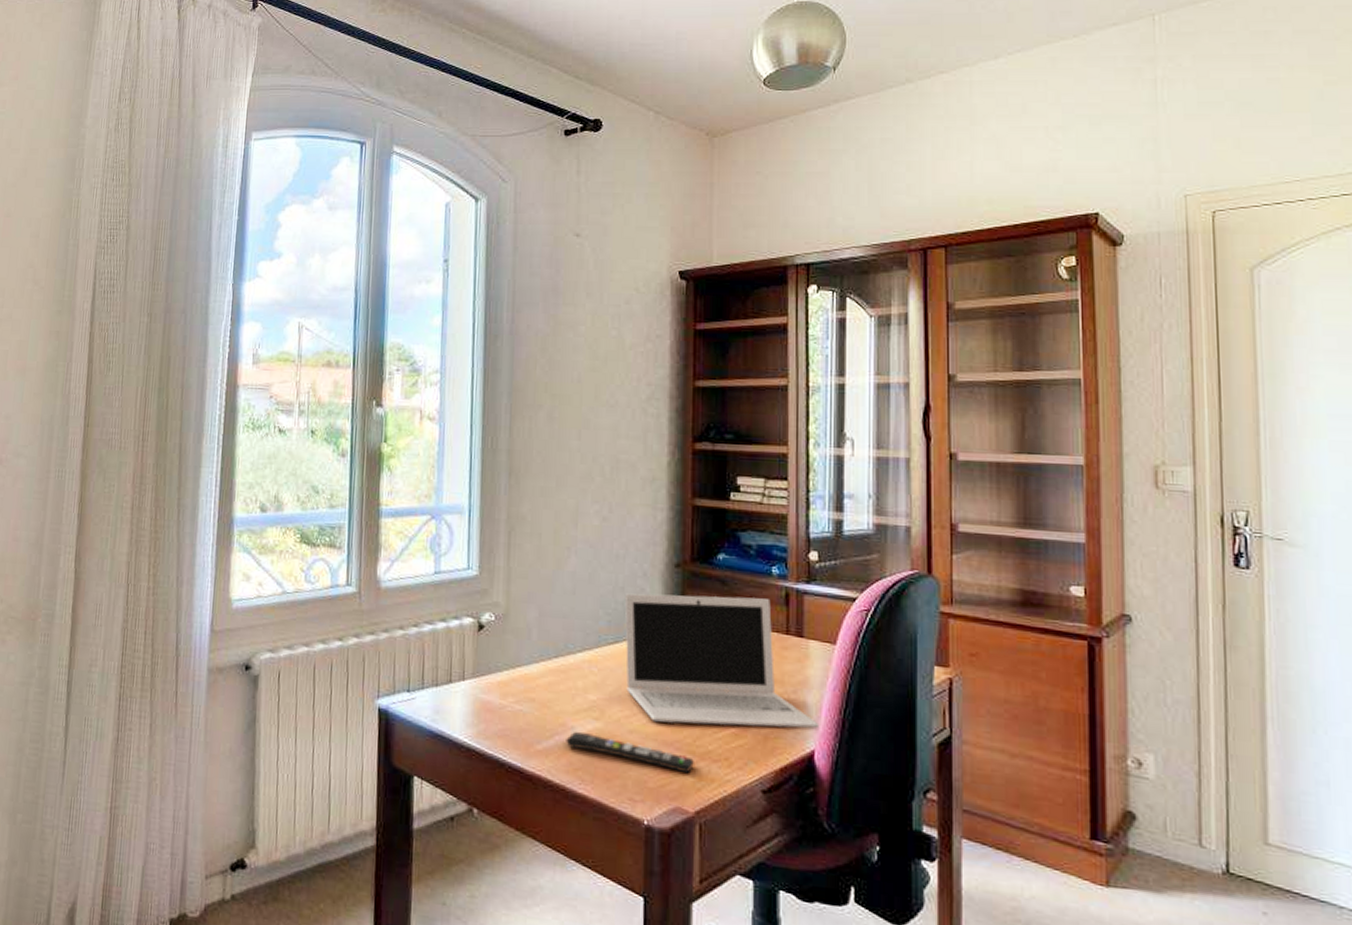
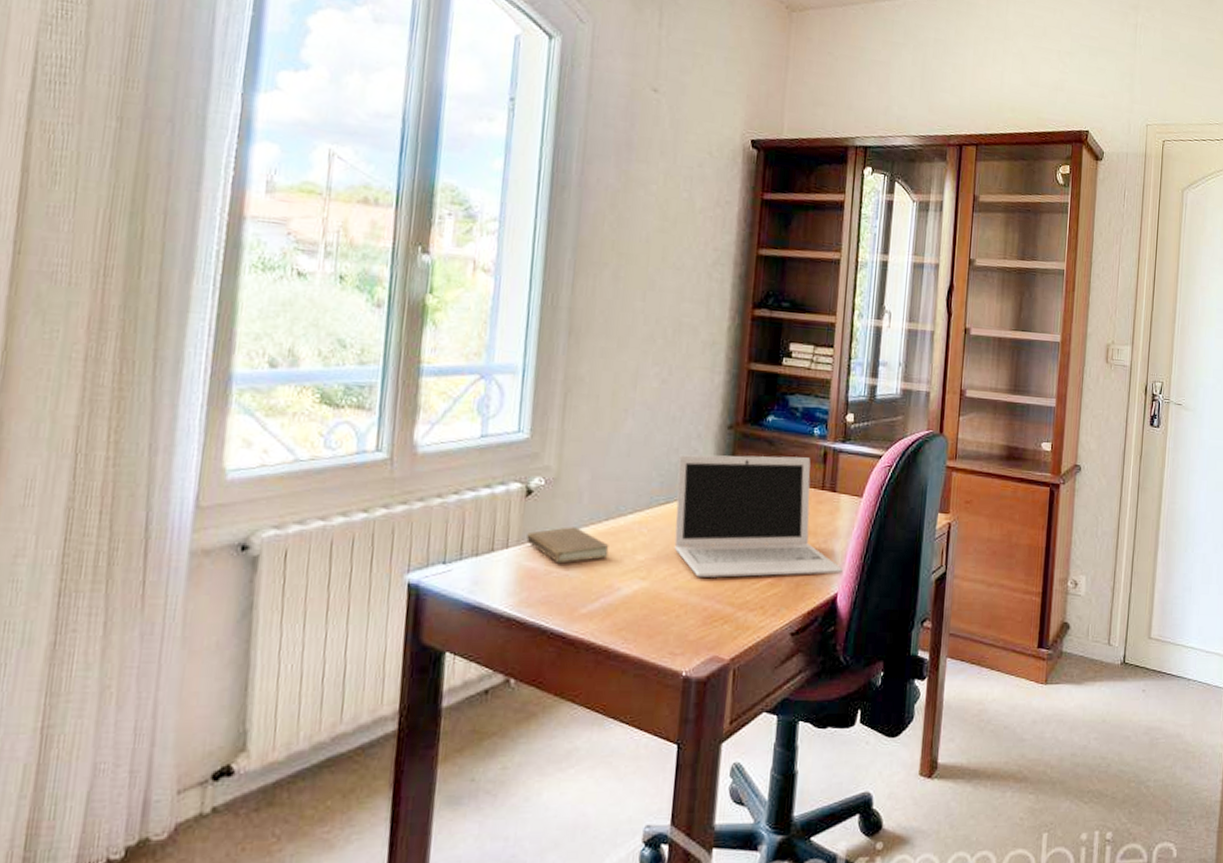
book: none [481,662,560,699] -> present [526,527,609,564]
remote control: present [566,731,694,774] -> none [611,592,733,624]

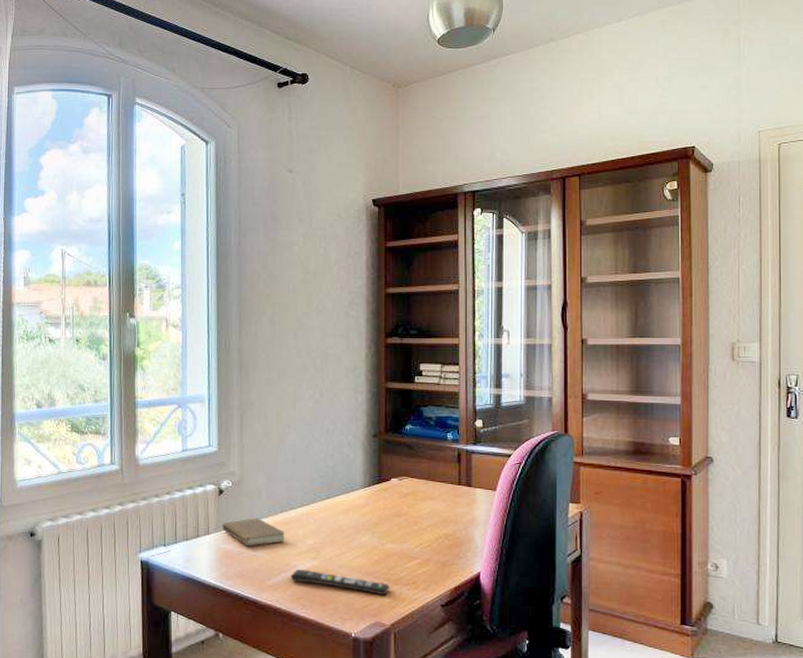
remote control: none [611,592,733,624] -> present [290,568,389,596]
laptop: present [674,454,844,578] -> none [335,458,484,559]

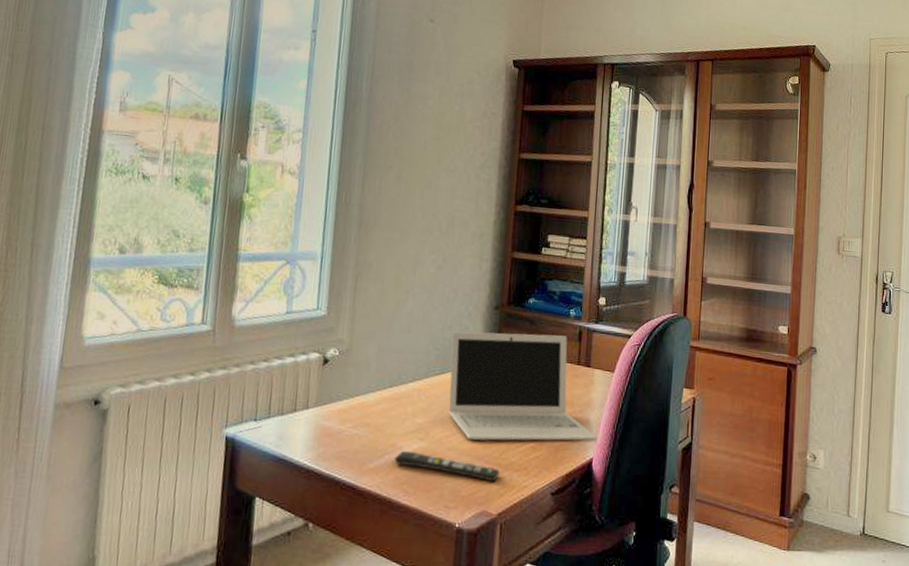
book: present [222,518,285,546] -> none [323,392,393,424]
laptop: none [335,458,484,559] -> present [448,331,598,441]

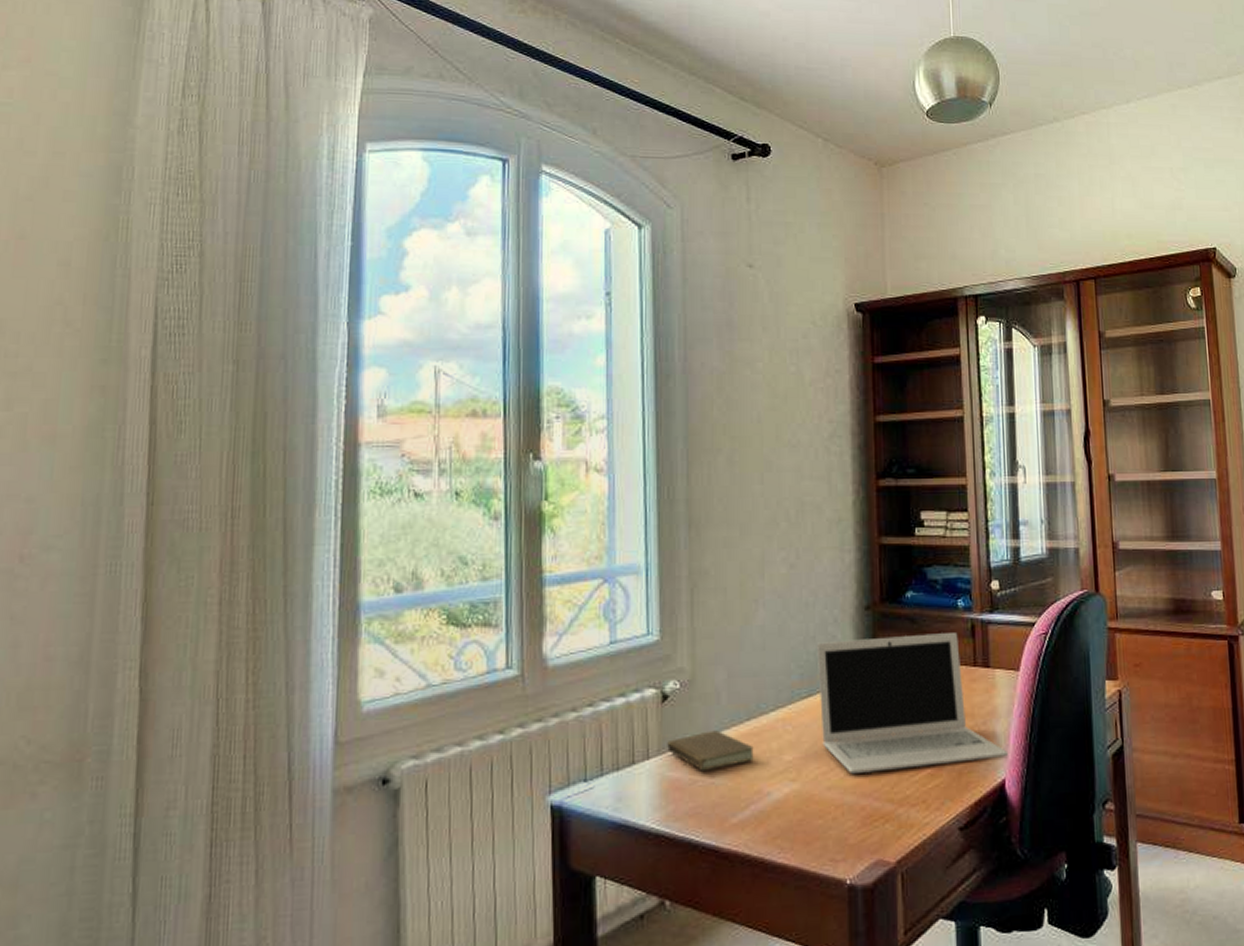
book: none [323,392,393,424] -> present [667,730,754,771]
remote control: present [394,450,500,482] -> none [762,796,893,823]

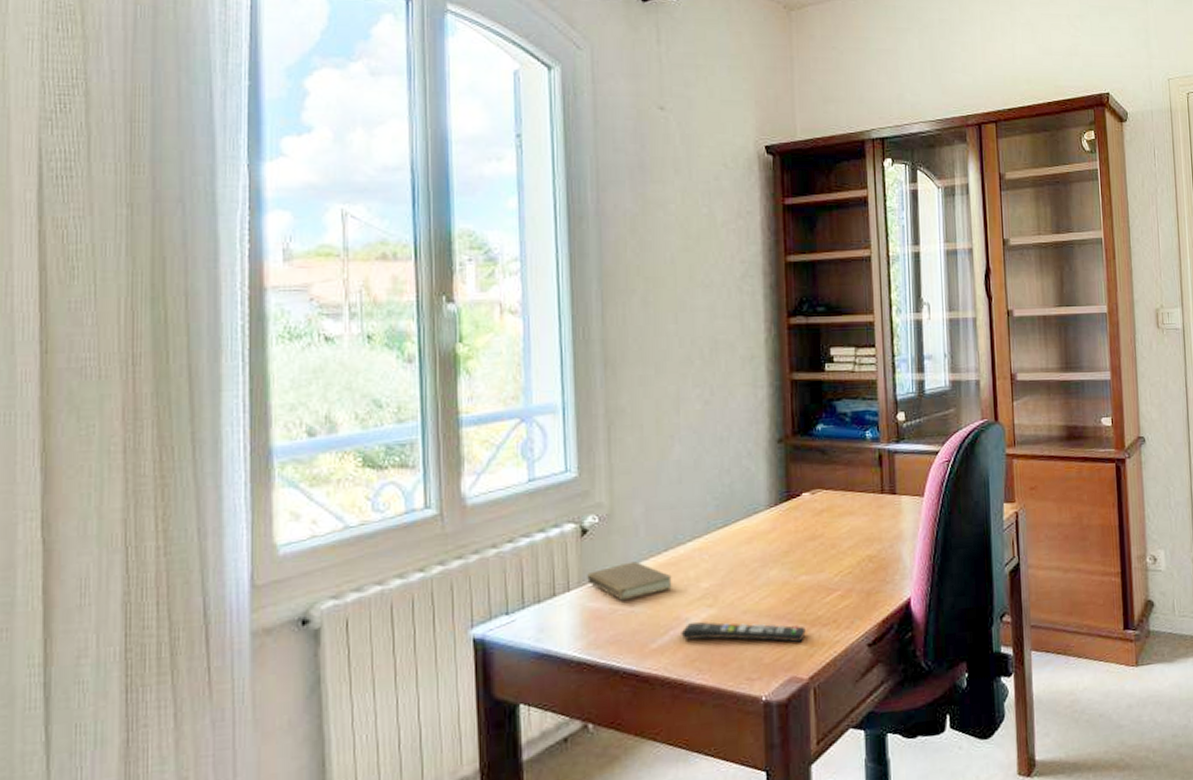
remote control: none [762,796,893,823] -> present [681,622,806,643]
laptop: present [817,633,1009,775] -> none [732,462,914,599]

